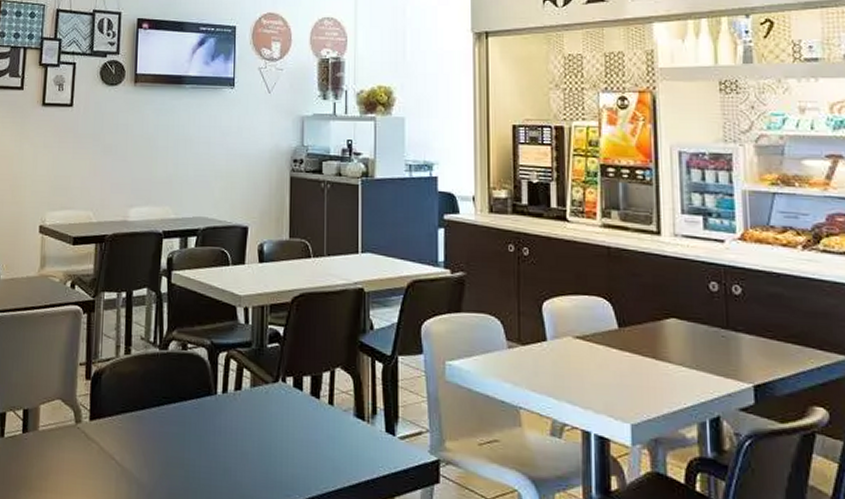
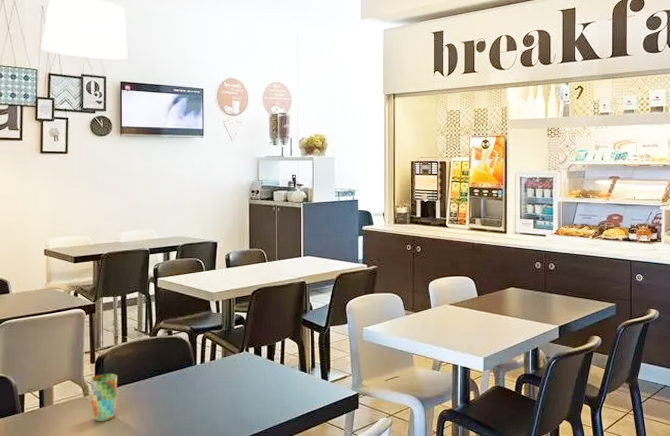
cup: none [83,394,117,462] -> present [90,373,117,422]

